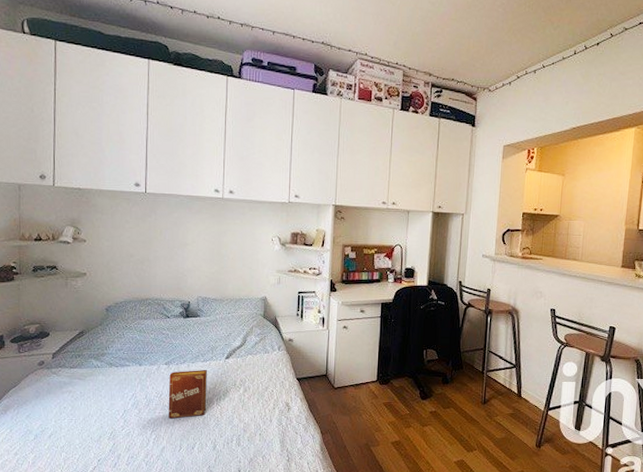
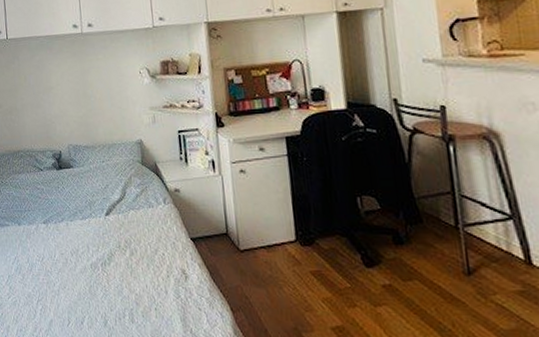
book: present [168,369,207,419] -> none [49,228,91,287]

